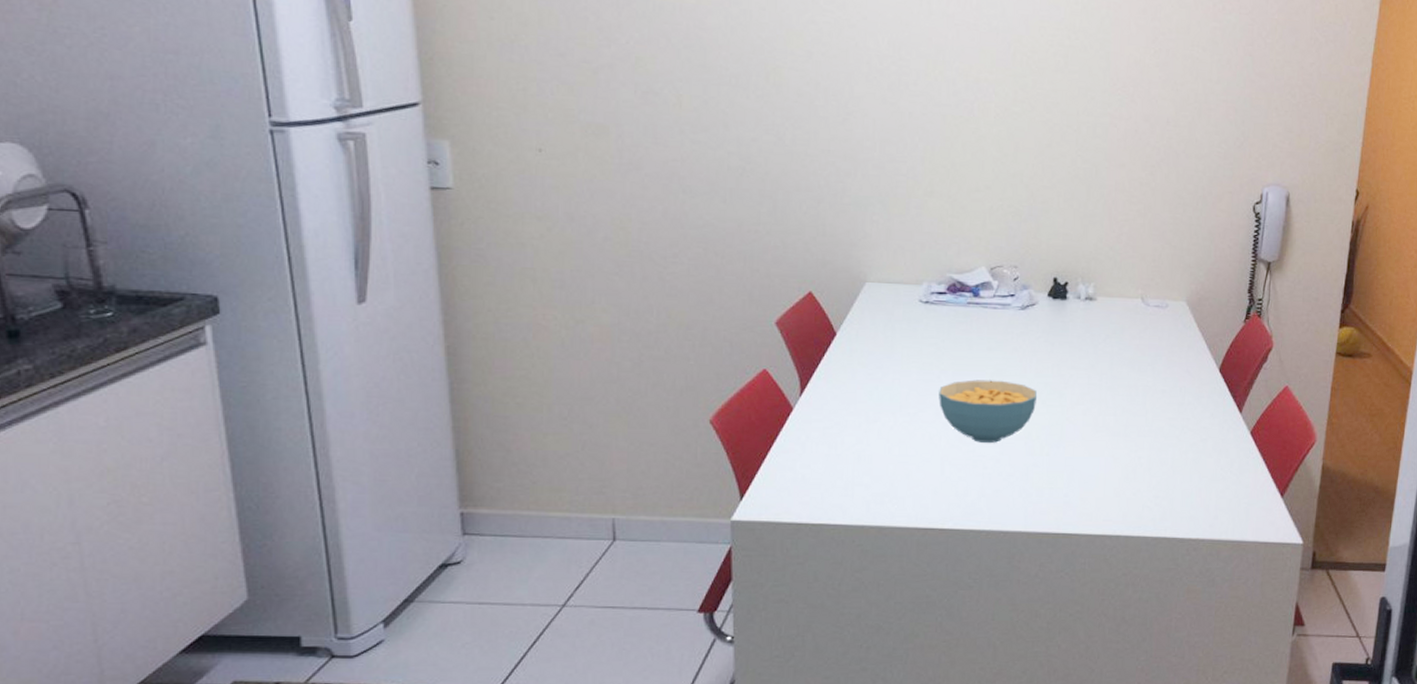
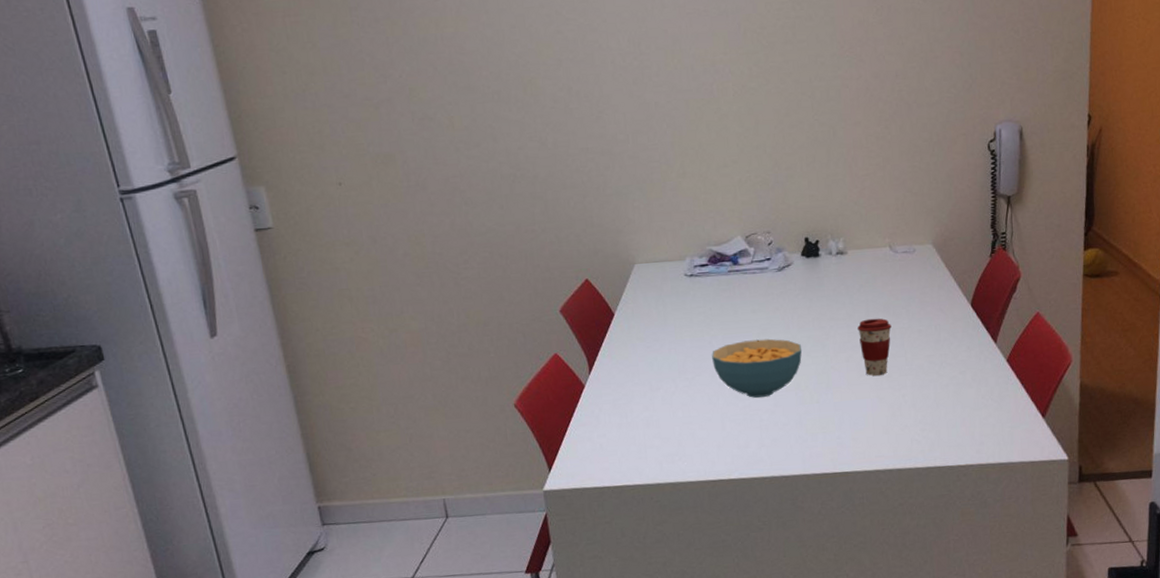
coffee cup: none [1099,372,1135,433] -> present [857,318,892,376]

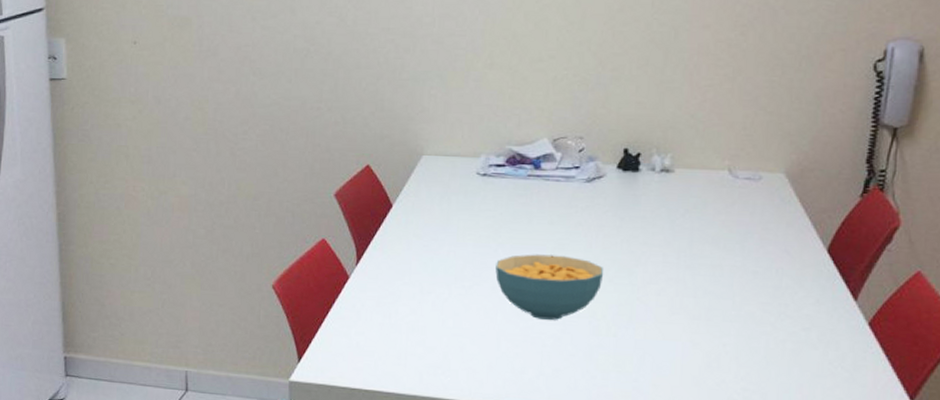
coffee cup: present [857,318,892,376] -> none [676,249,719,317]

